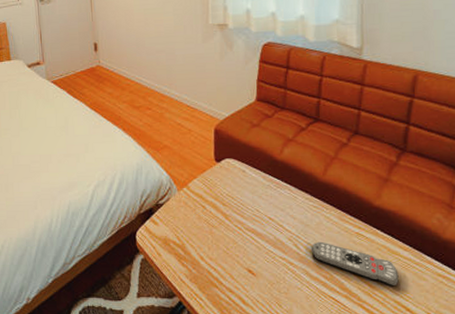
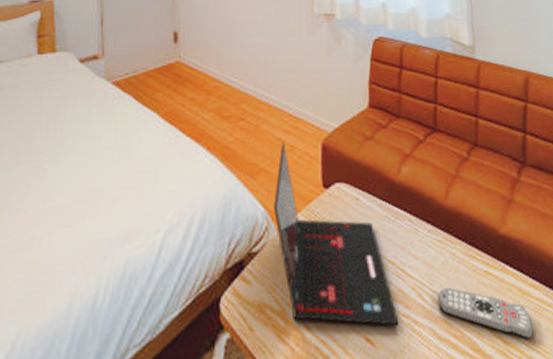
laptop: none [175,126,277,265] -> present [274,142,399,327]

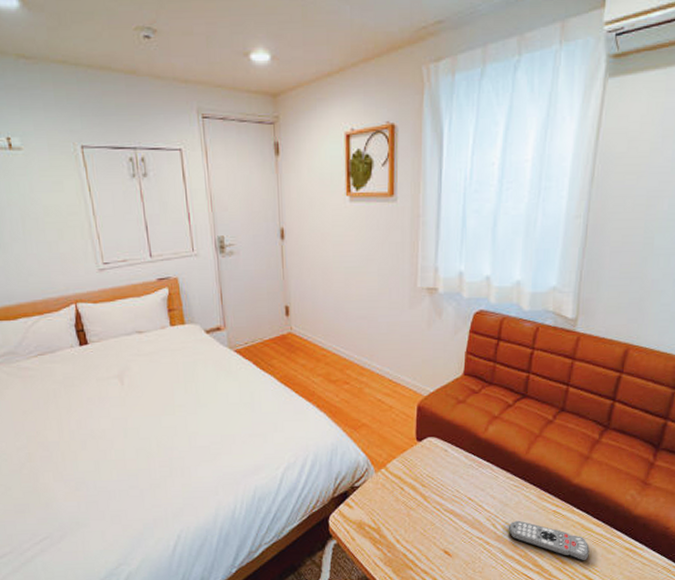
laptop: present [274,142,399,327] -> none [373,402,473,545]

